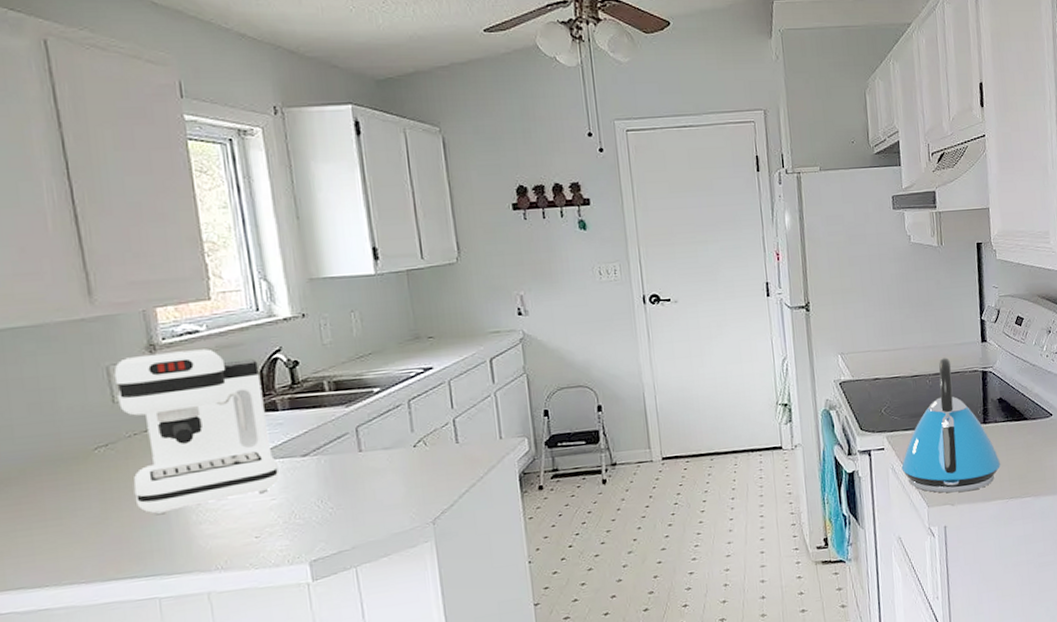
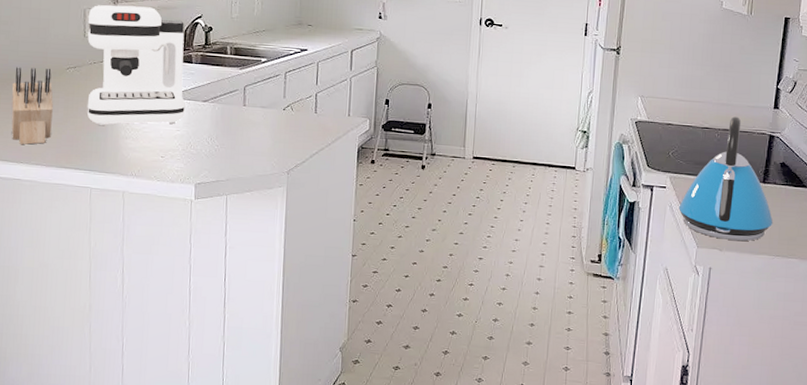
knife block: none [12,452,86,562] -> present [11,67,53,145]

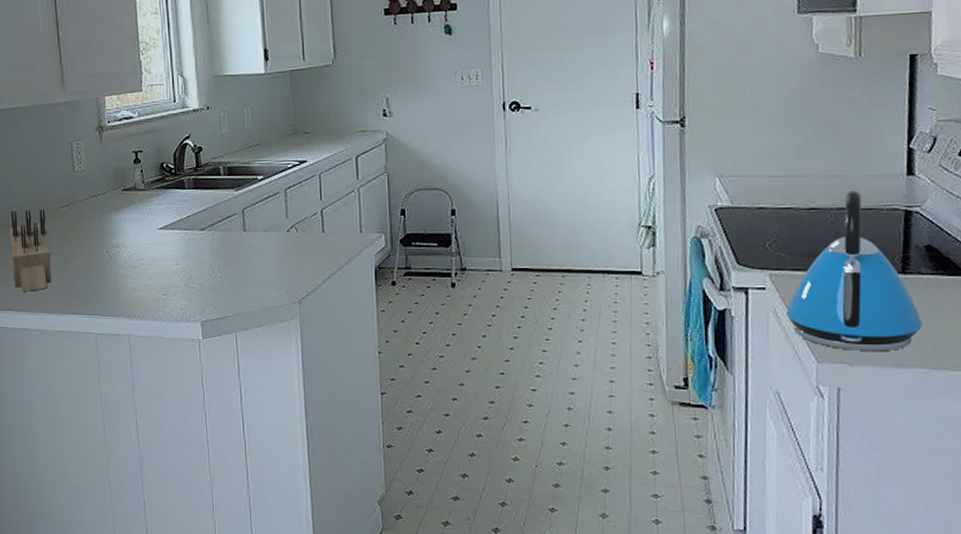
coffee maker: present [87,5,186,126] -> none [75,132,184,266]

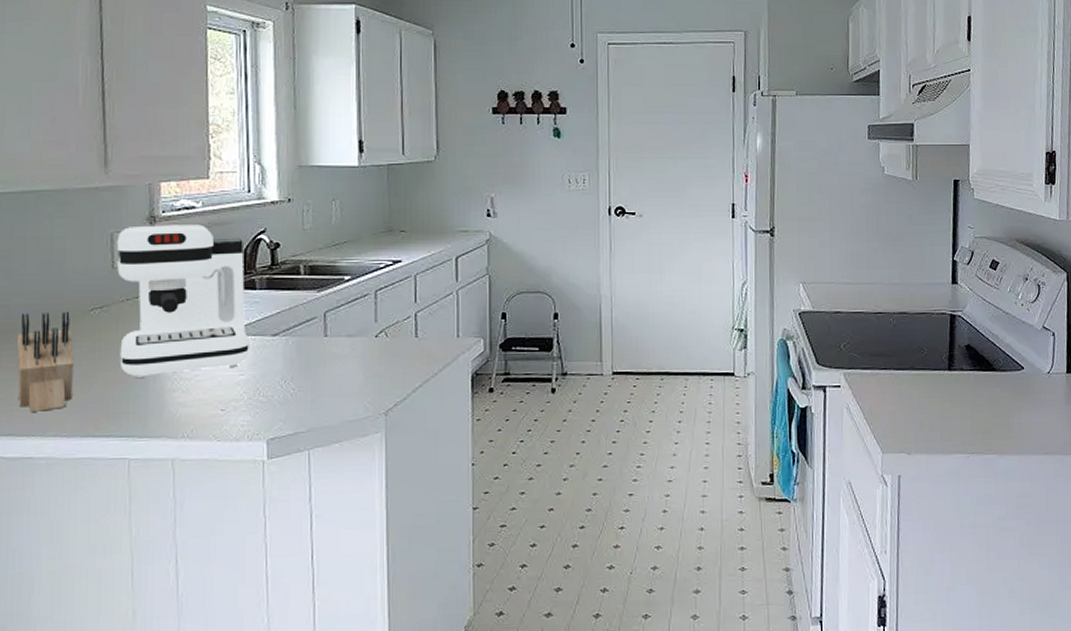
coffee maker: none [75,132,184,266] -> present [116,224,251,379]
kettle: present [786,190,923,352] -> none [857,297,965,441]

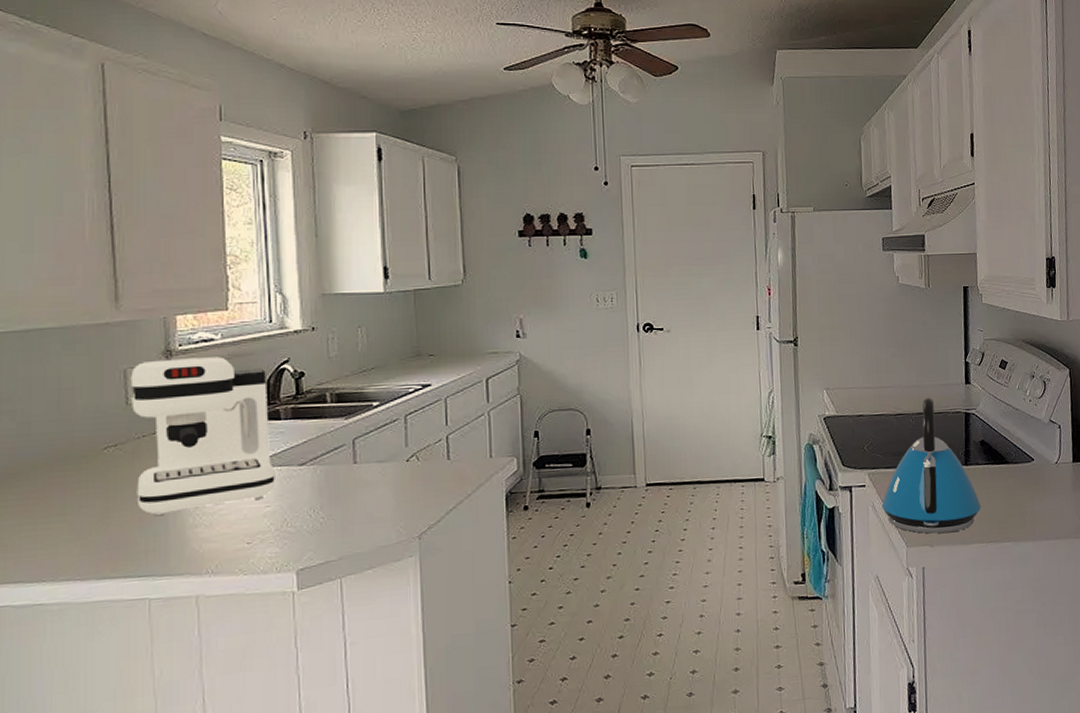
knife block: present [16,311,74,412] -> none [23,450,87,557]
kettle: none [857,297,965,441] -> present [881,398,982,534]

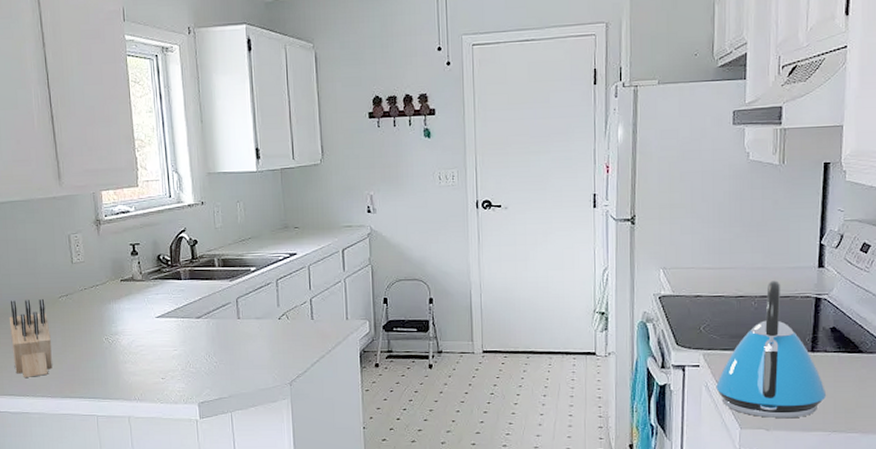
knife block: none [23,450,87,557] -> present [8,298,53,377]
coffee maker: present [130,357,277,517] -> none [73,226,181,353]

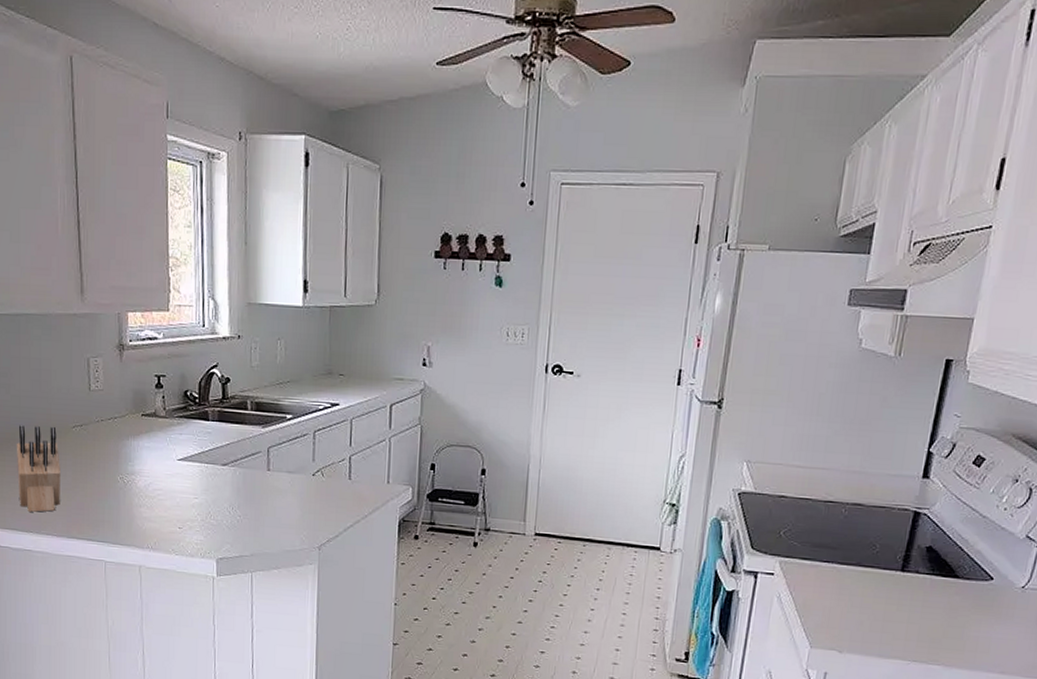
kettle: present [716,281,827,419] -> none [789,487,912,642]

